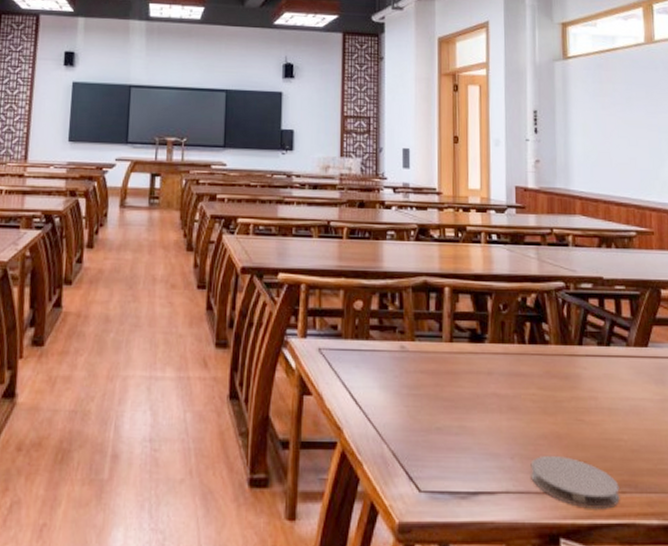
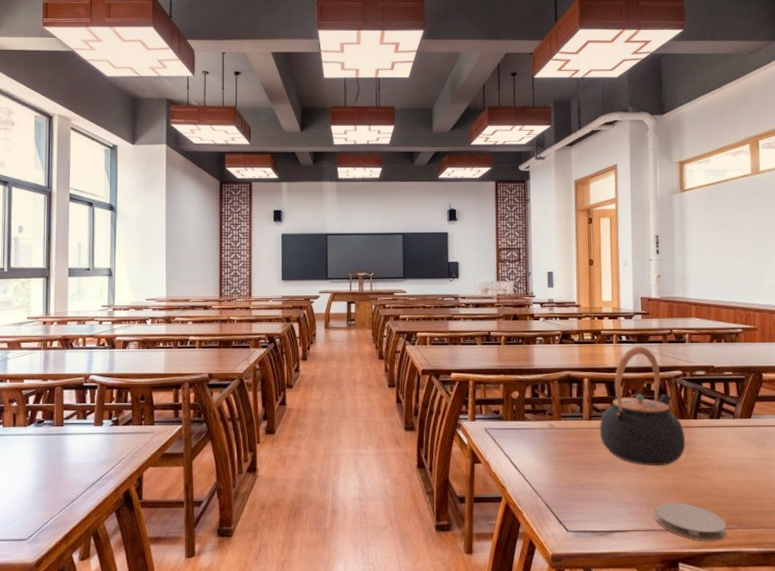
teapot: none [462,248,569,405] -> present [599,346,686,466]

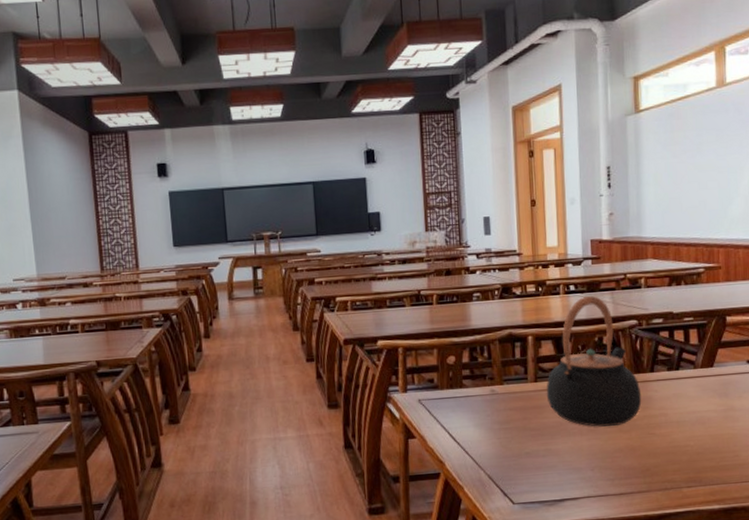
coaster: present [655,502,727,542] -> none [608,464,686,503]

